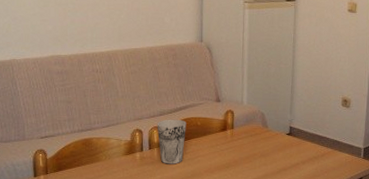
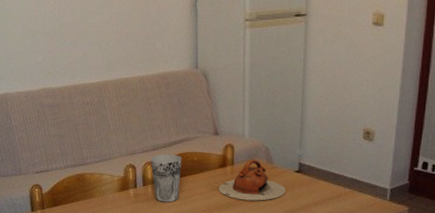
teapot: none [220,124,279,161] -> present [218,159,286,201]

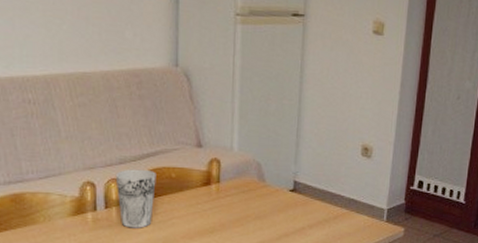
teapot: present [218,159,286,201] -> none [201,176,279,224]

